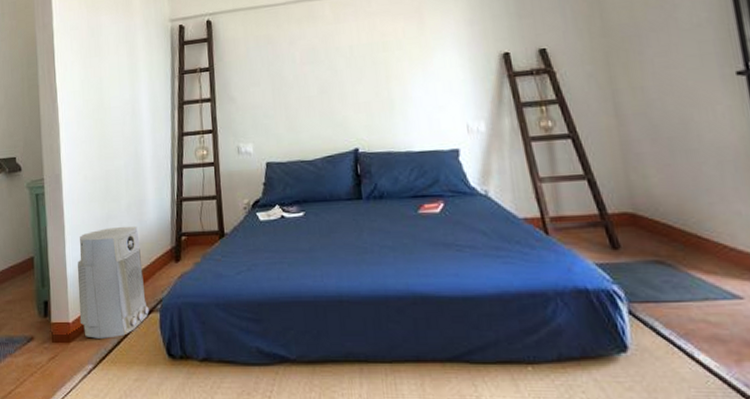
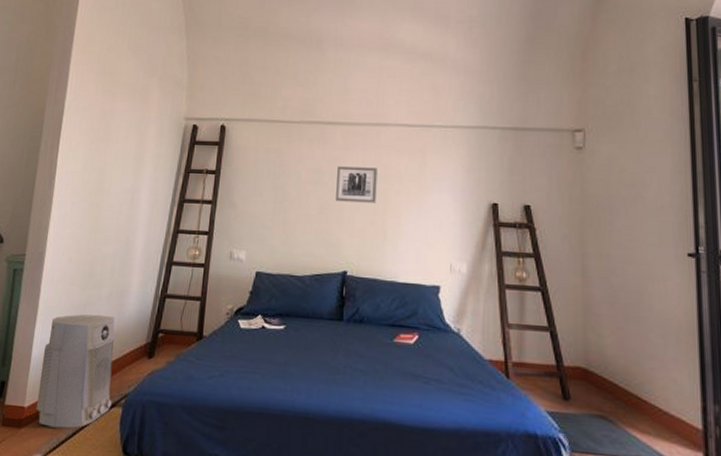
wall art: none [332,37,378,79] -> present [336,166,378,203]

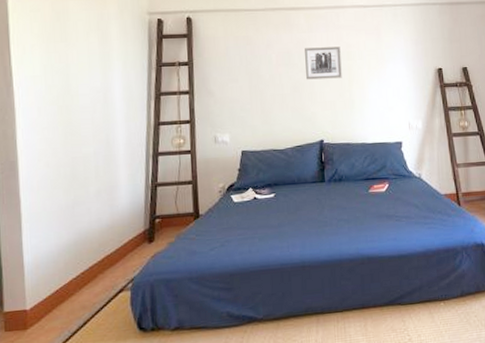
air purifier: present [36,314,115,429] -> none [36,211,119,323]

